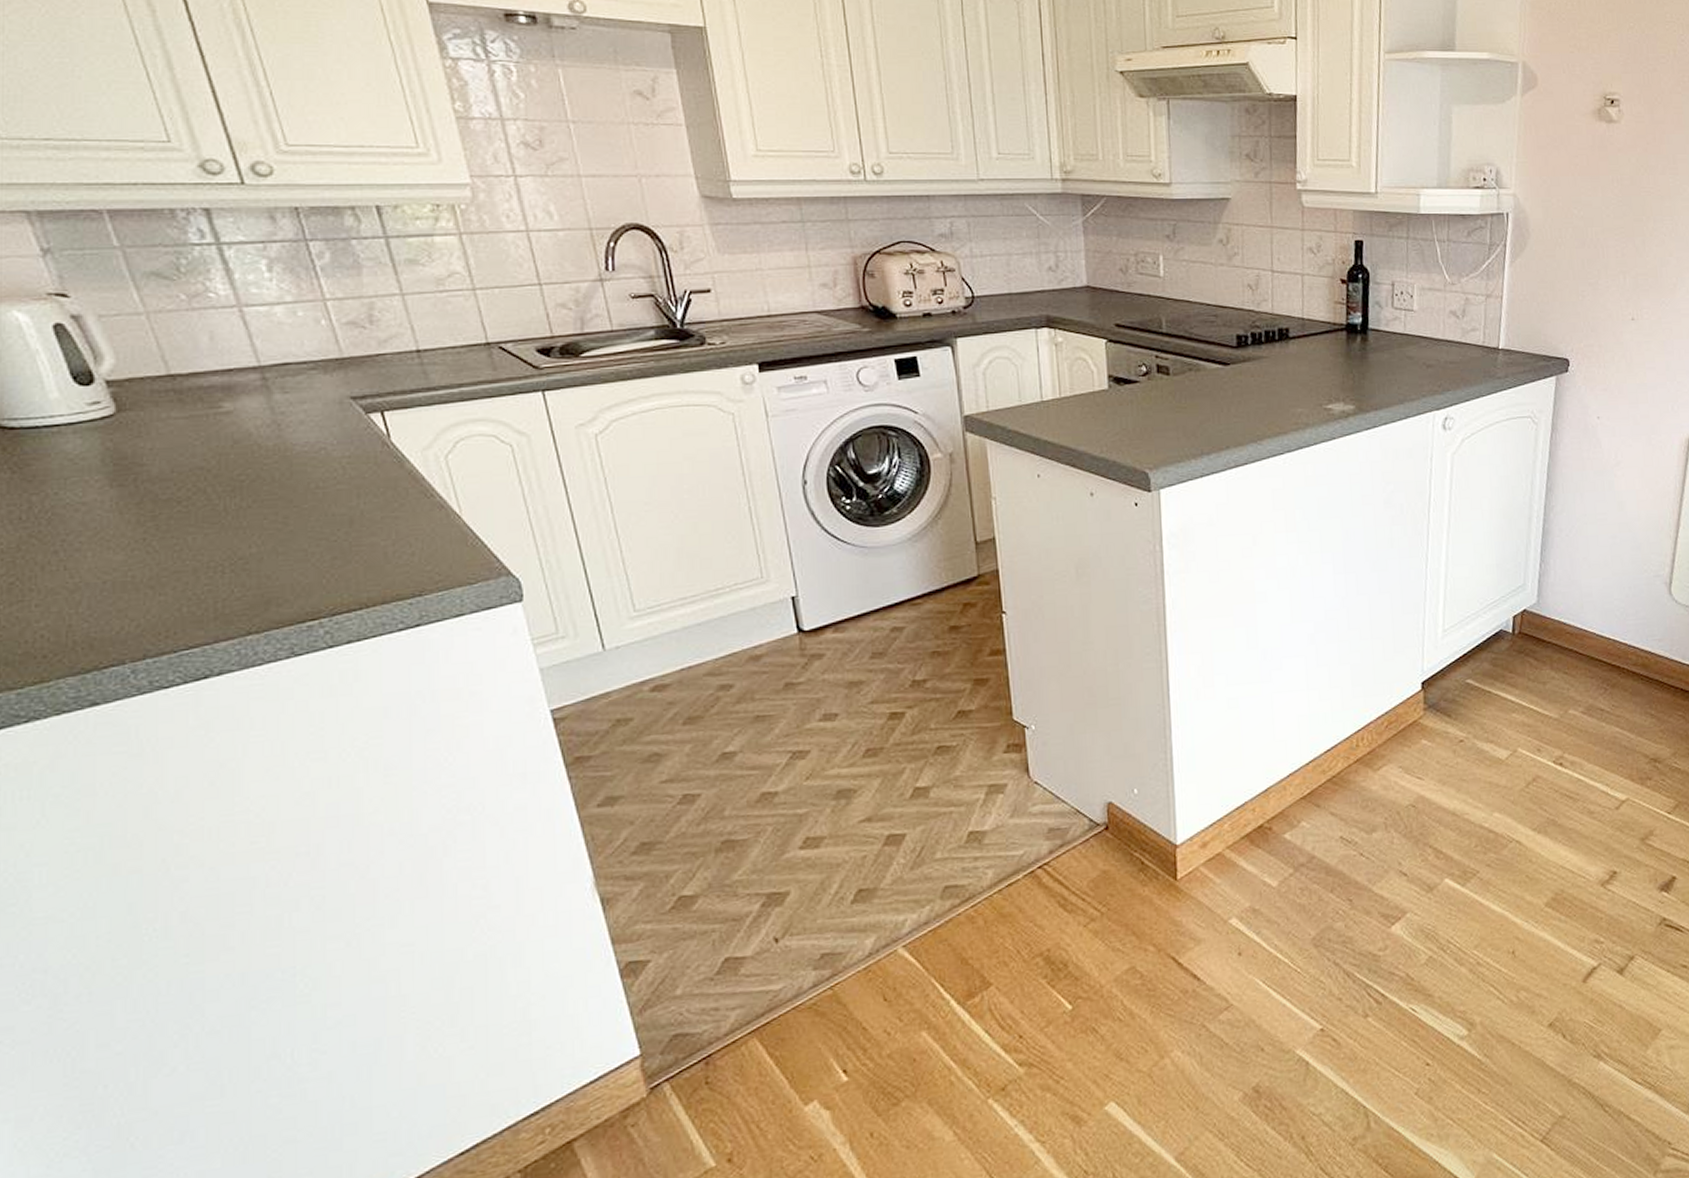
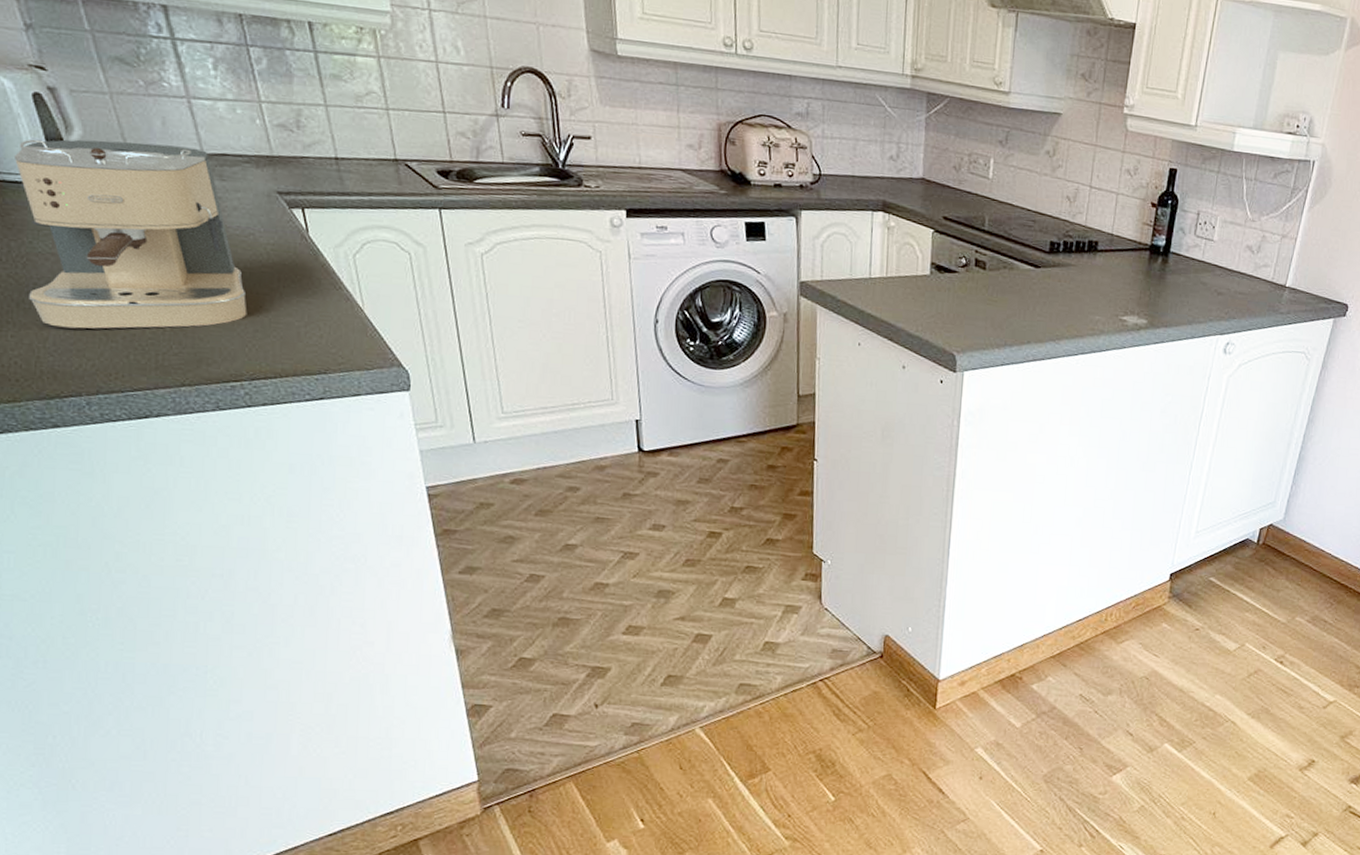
coffee maker: none [32,361,323,588] -> present [13,139,247,329]

